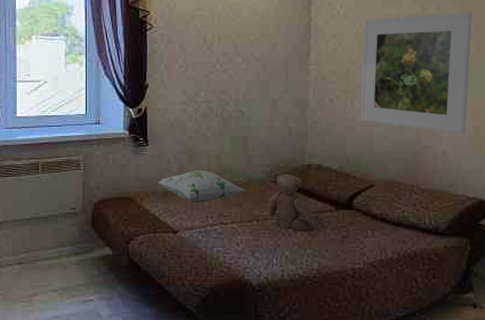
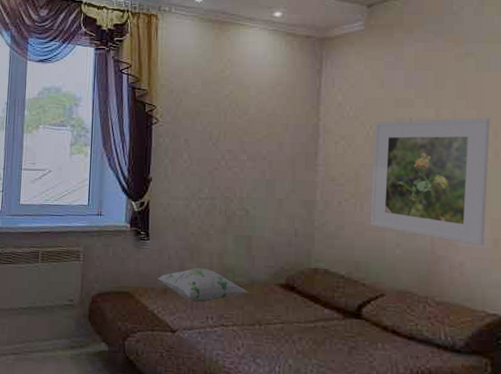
teddy bear: present [268,172,325,232] -> none [271,275,332,341]

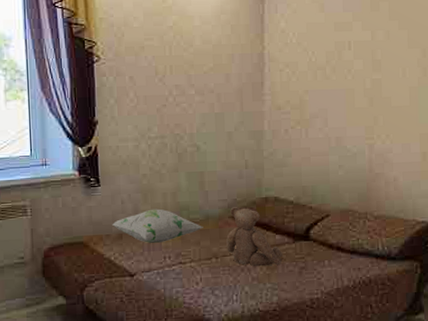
teddy bear: none [271,275,332,341] -> present [226,207,284,267]
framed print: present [370,118,490,246] -> none [314,38,419,161]

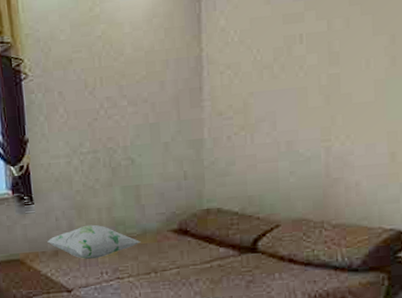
teddy bear: present [226,207,284,267] -> none [166,220,229,281]

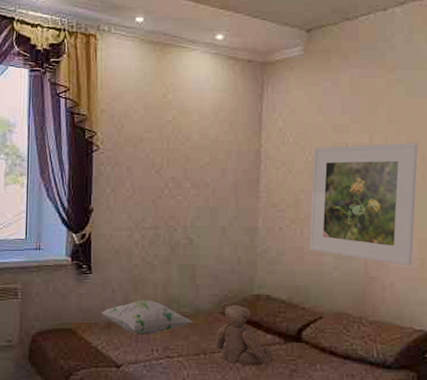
teddy bear: none [166,220,229,281] -> present [216,303,274,366]
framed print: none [261,23,387,163] -> present [309,143,418,266]

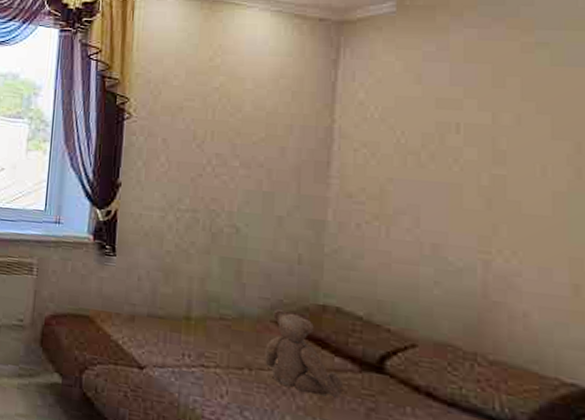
decorative pillow: present [101,299,193,334] -> none [124,293,236,336]
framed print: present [309,143,418,266] -> none [399,126,570,293]

